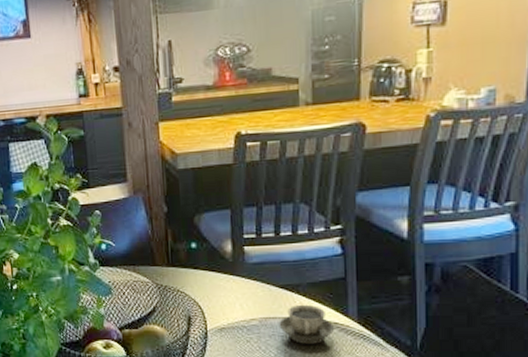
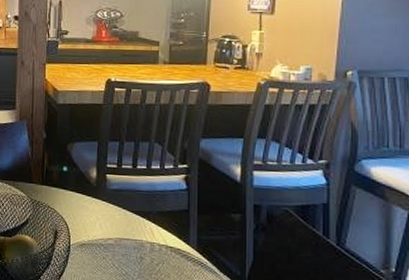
cup: present [279,304,335,345] -> none [131,229,178,267]

